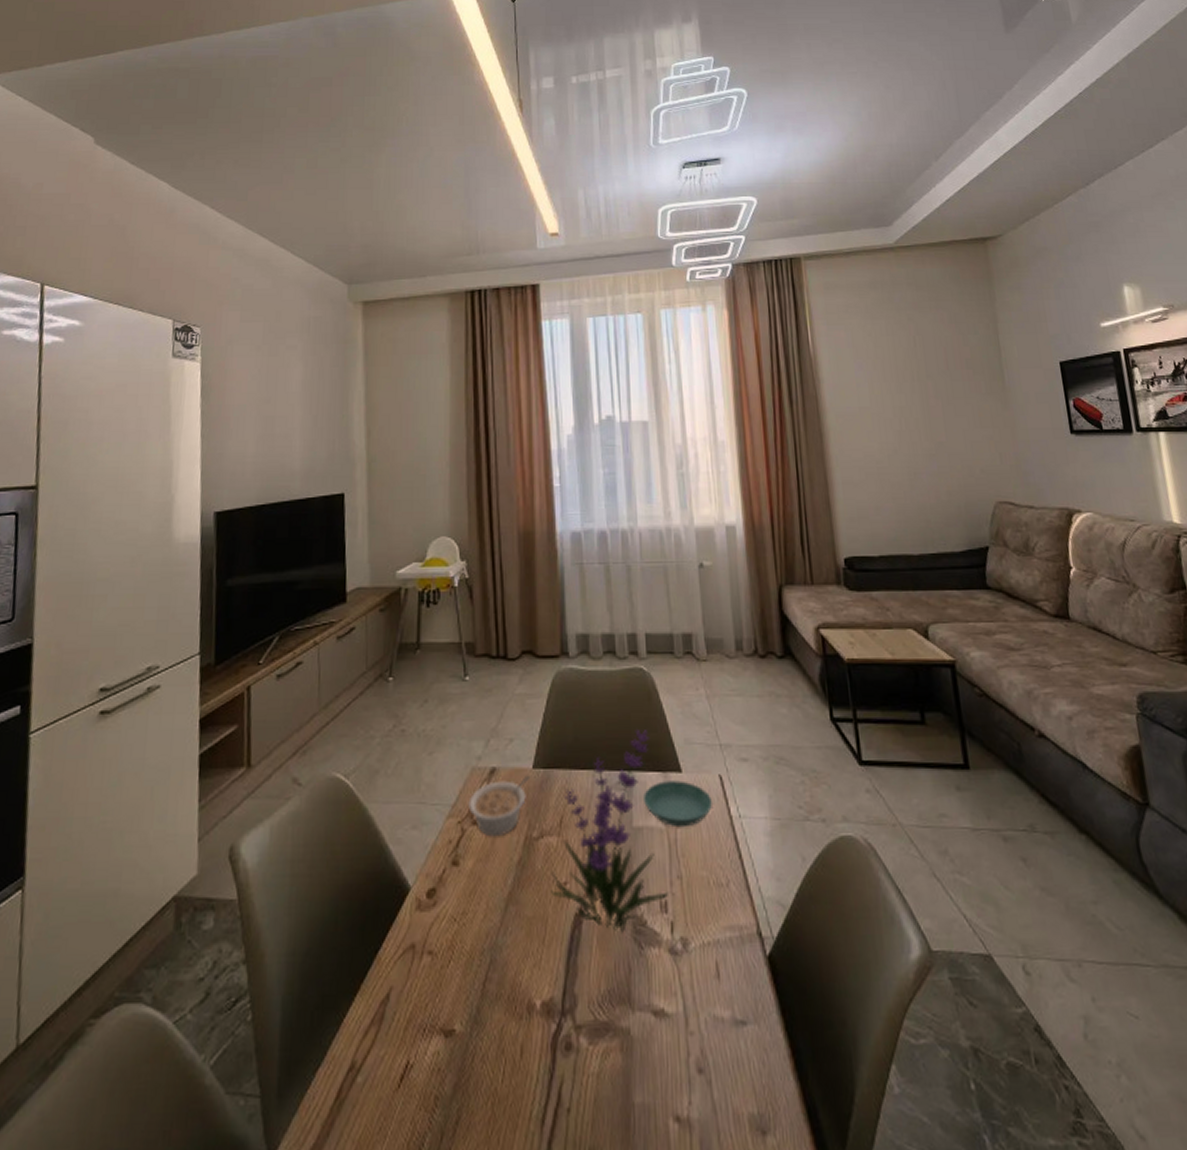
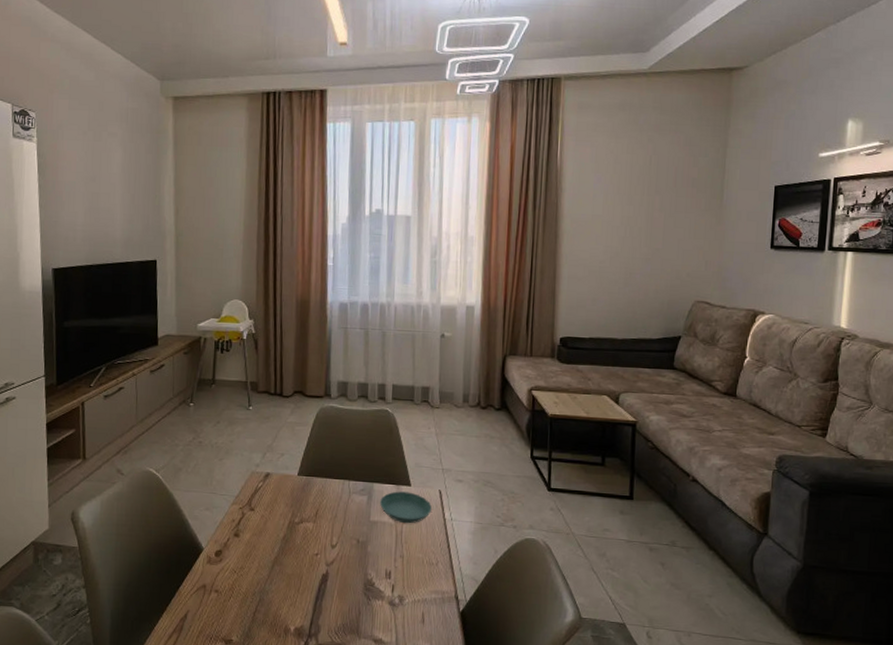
legume: present [468,775,529,837] -> none [248,479,295,520]
plant: present [551,730,668,935] -> none [306,454,392,590]

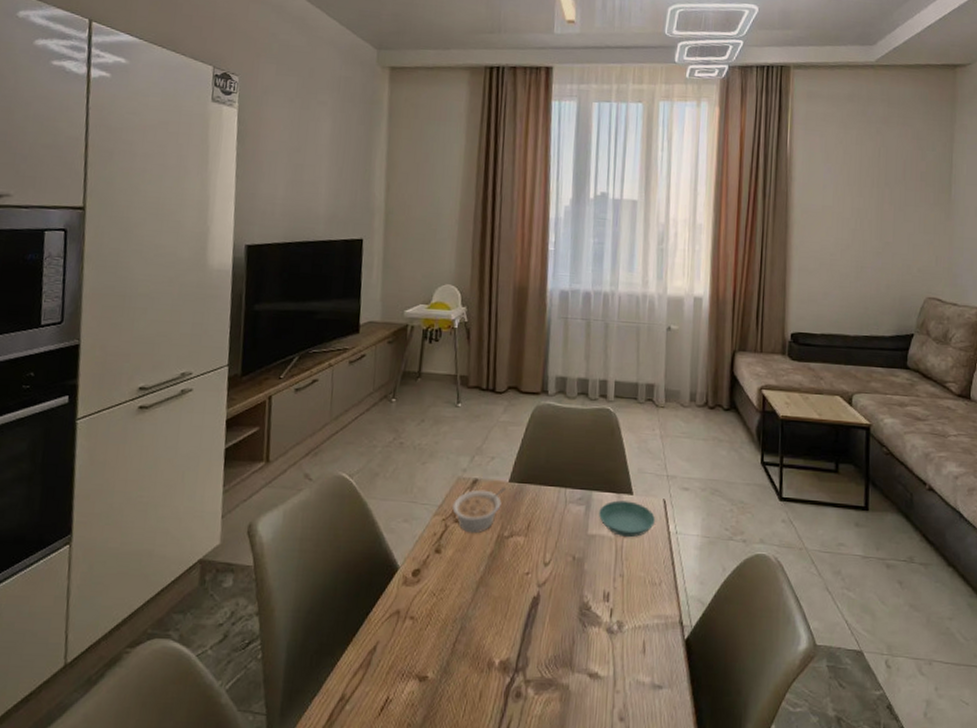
legume: none [248,479,295,520] -> present [452,487,505,534]

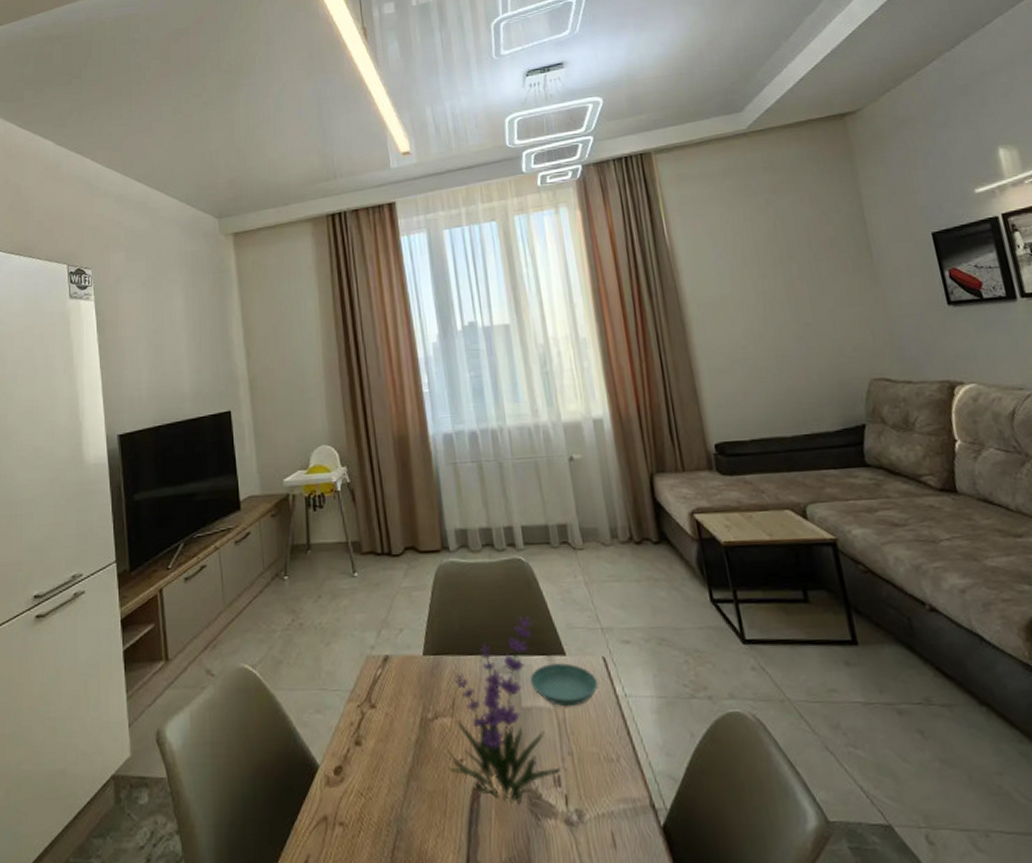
legume: present [452,487,505,534] -> none [365,661,421,719]
plant: none [515,458,611,615] -> present [447,616,561,807]

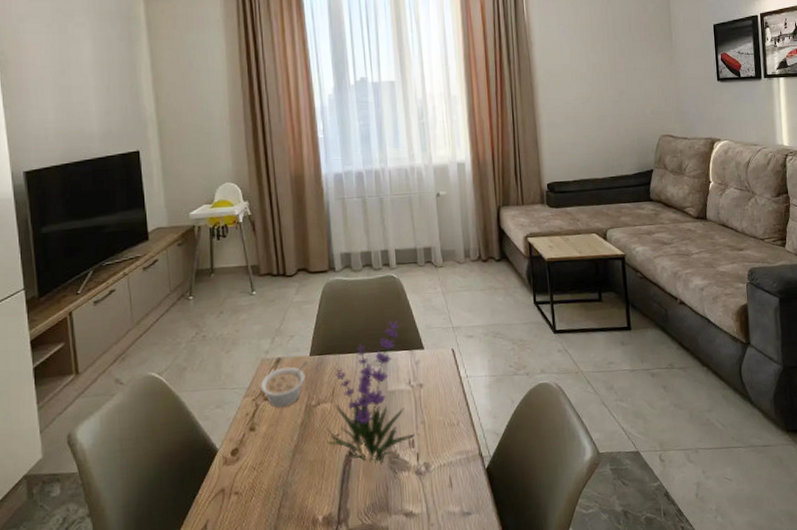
legume: none [365,661,421,719] -> present [260,361,307,408]
saucer: present [530,663,598,707] -> none [395,355,447,388]

